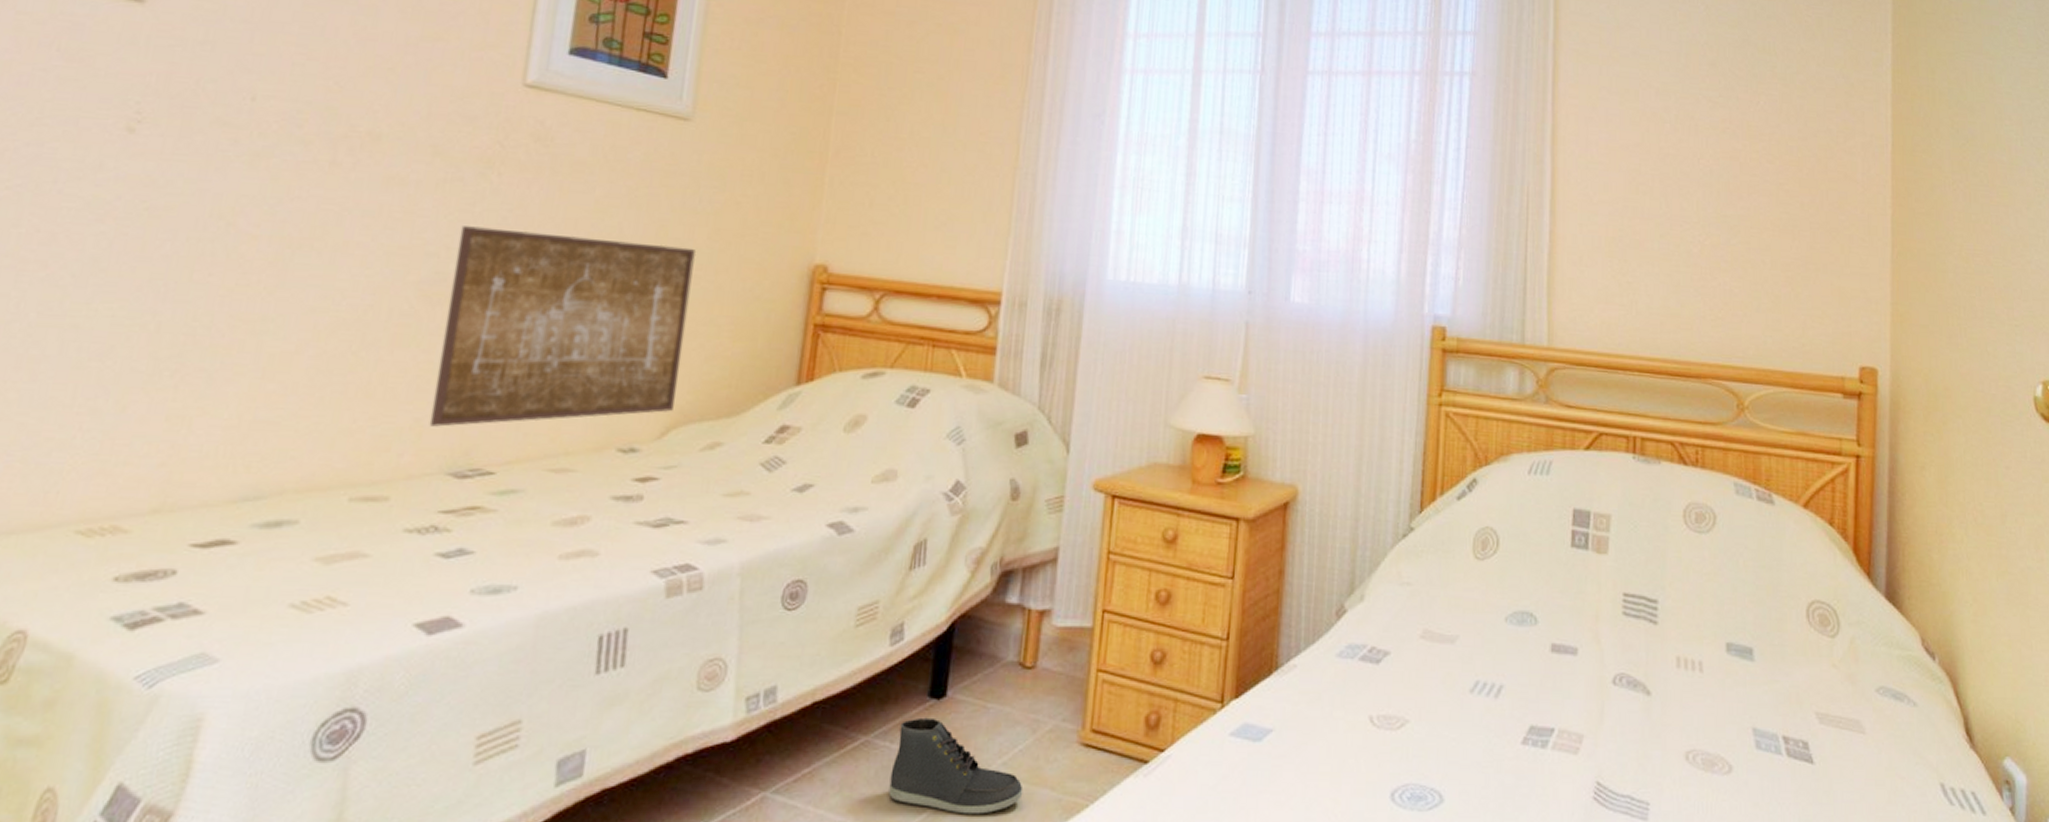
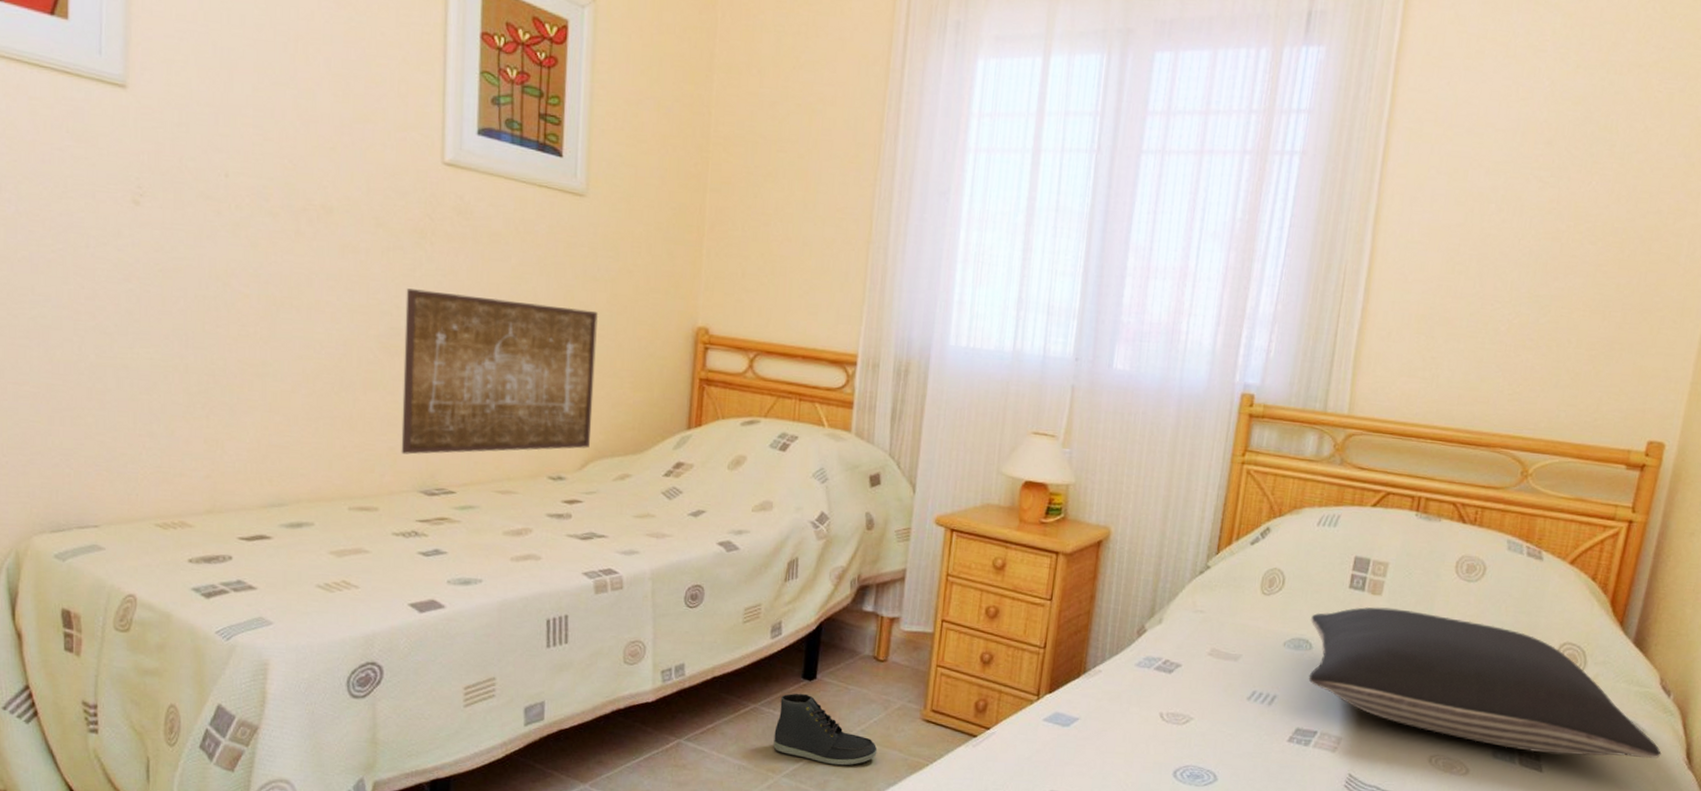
pillow: none [1533,568,1939,740] -> present [1308,606,1662,759]

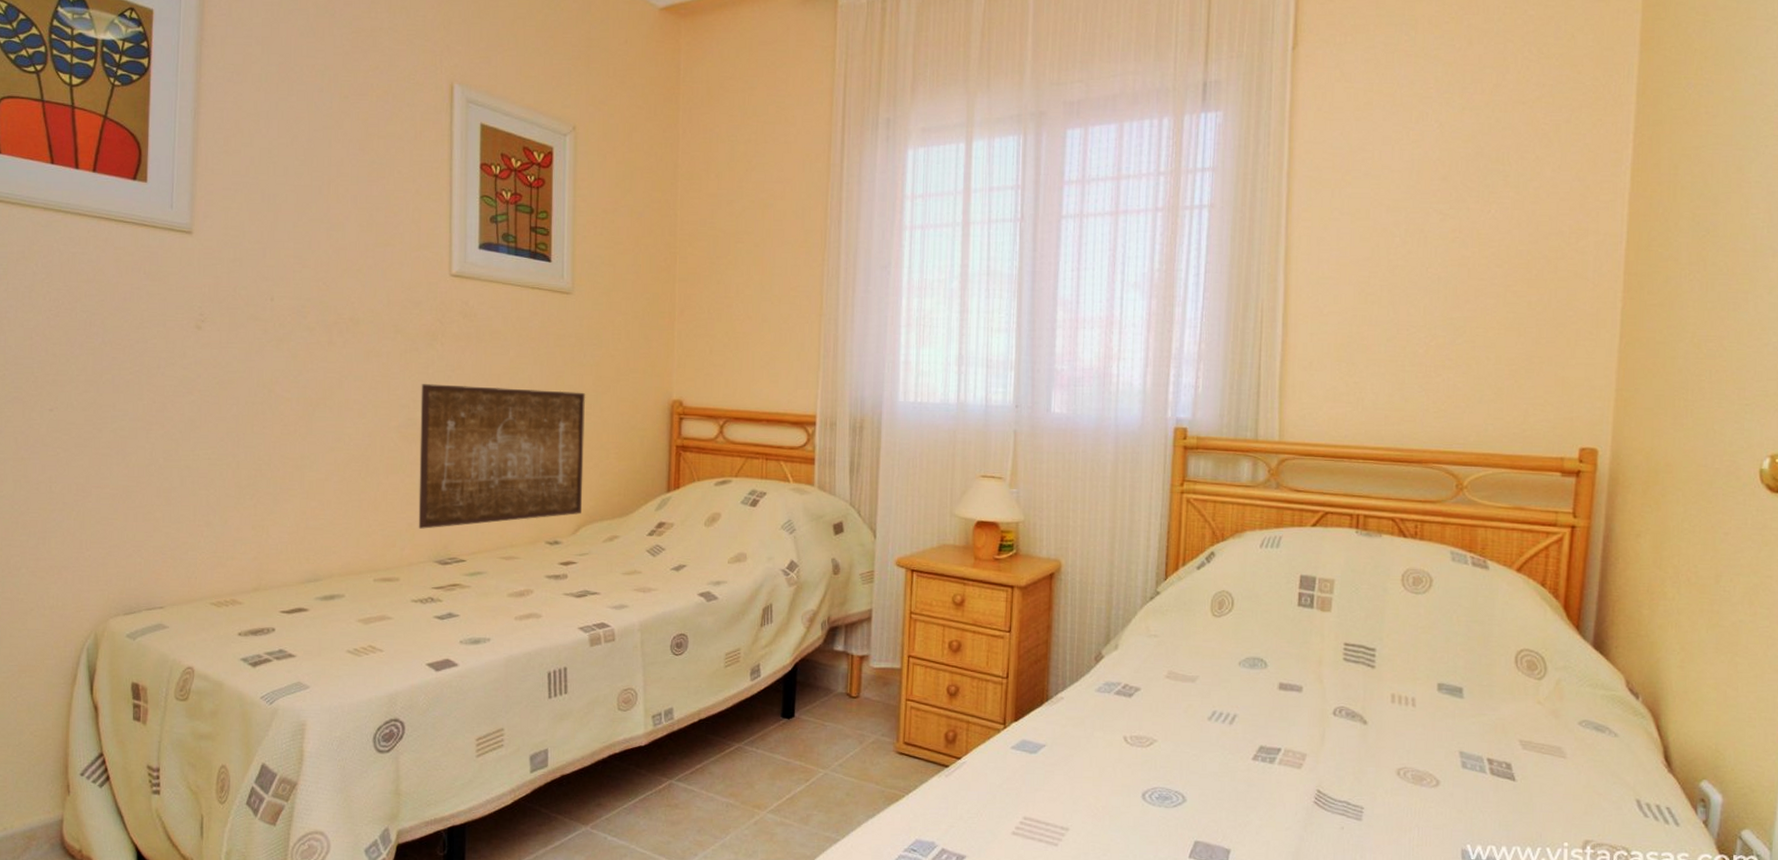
sneaker: present [773,693,878,766] -> none [758,731,855,800]
pillow: present [1308,606,1662,759] -> none [1263,623,1638,763]

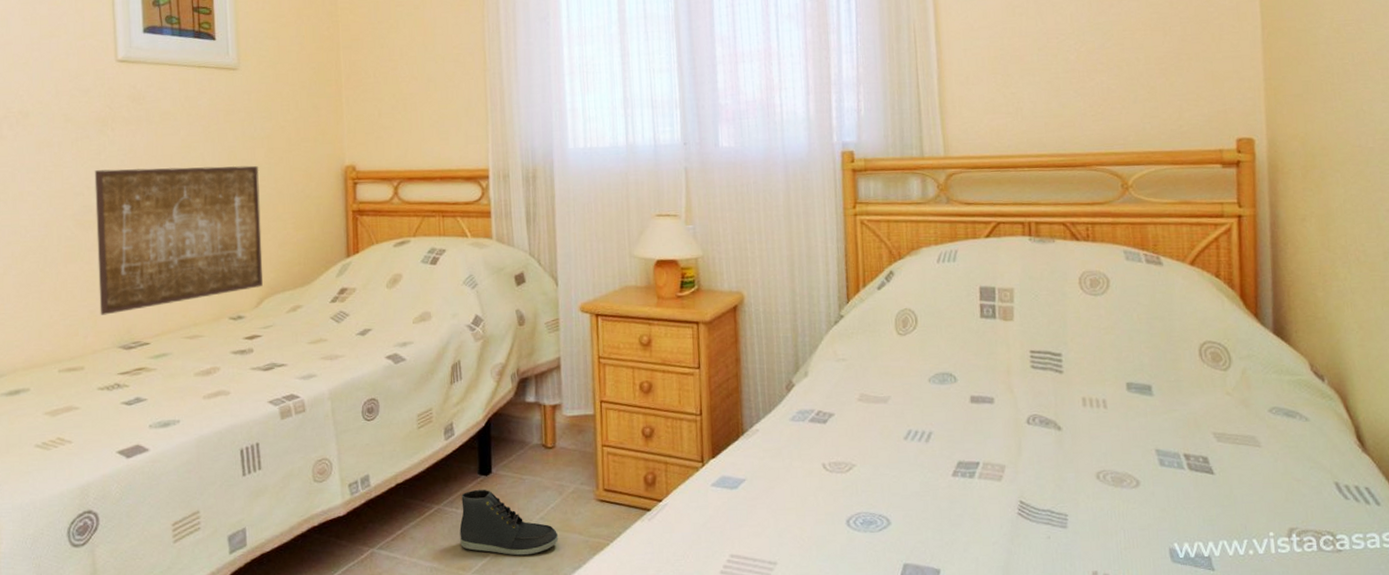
sneaker: none [758,731,855,800] -> present [459,489,559,556]

